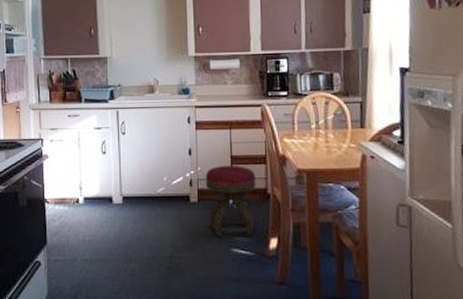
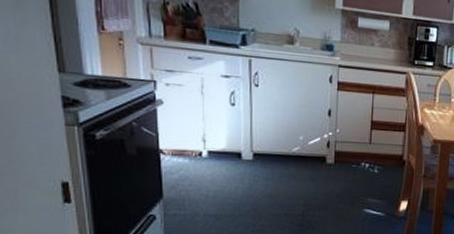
stool: present [205,166,256,237] -> none [343,130,394,199]

